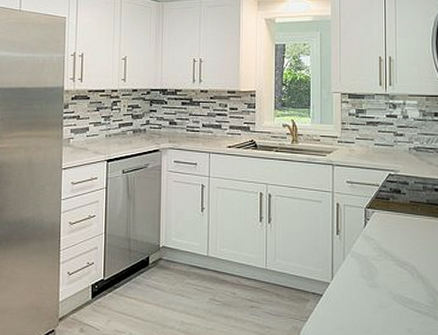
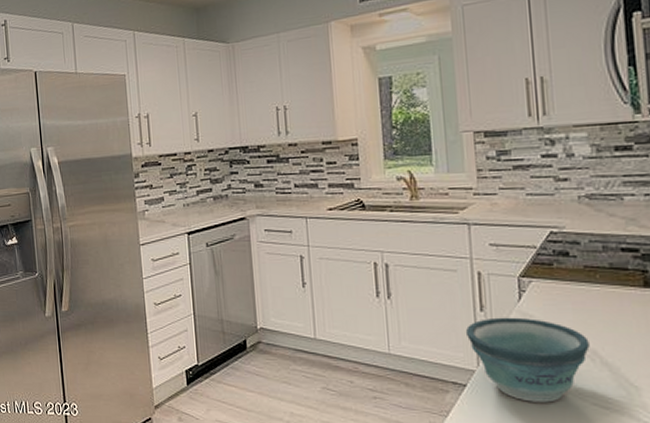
bowl: none [324,240,411,308] -> present [465,317,590,403]

